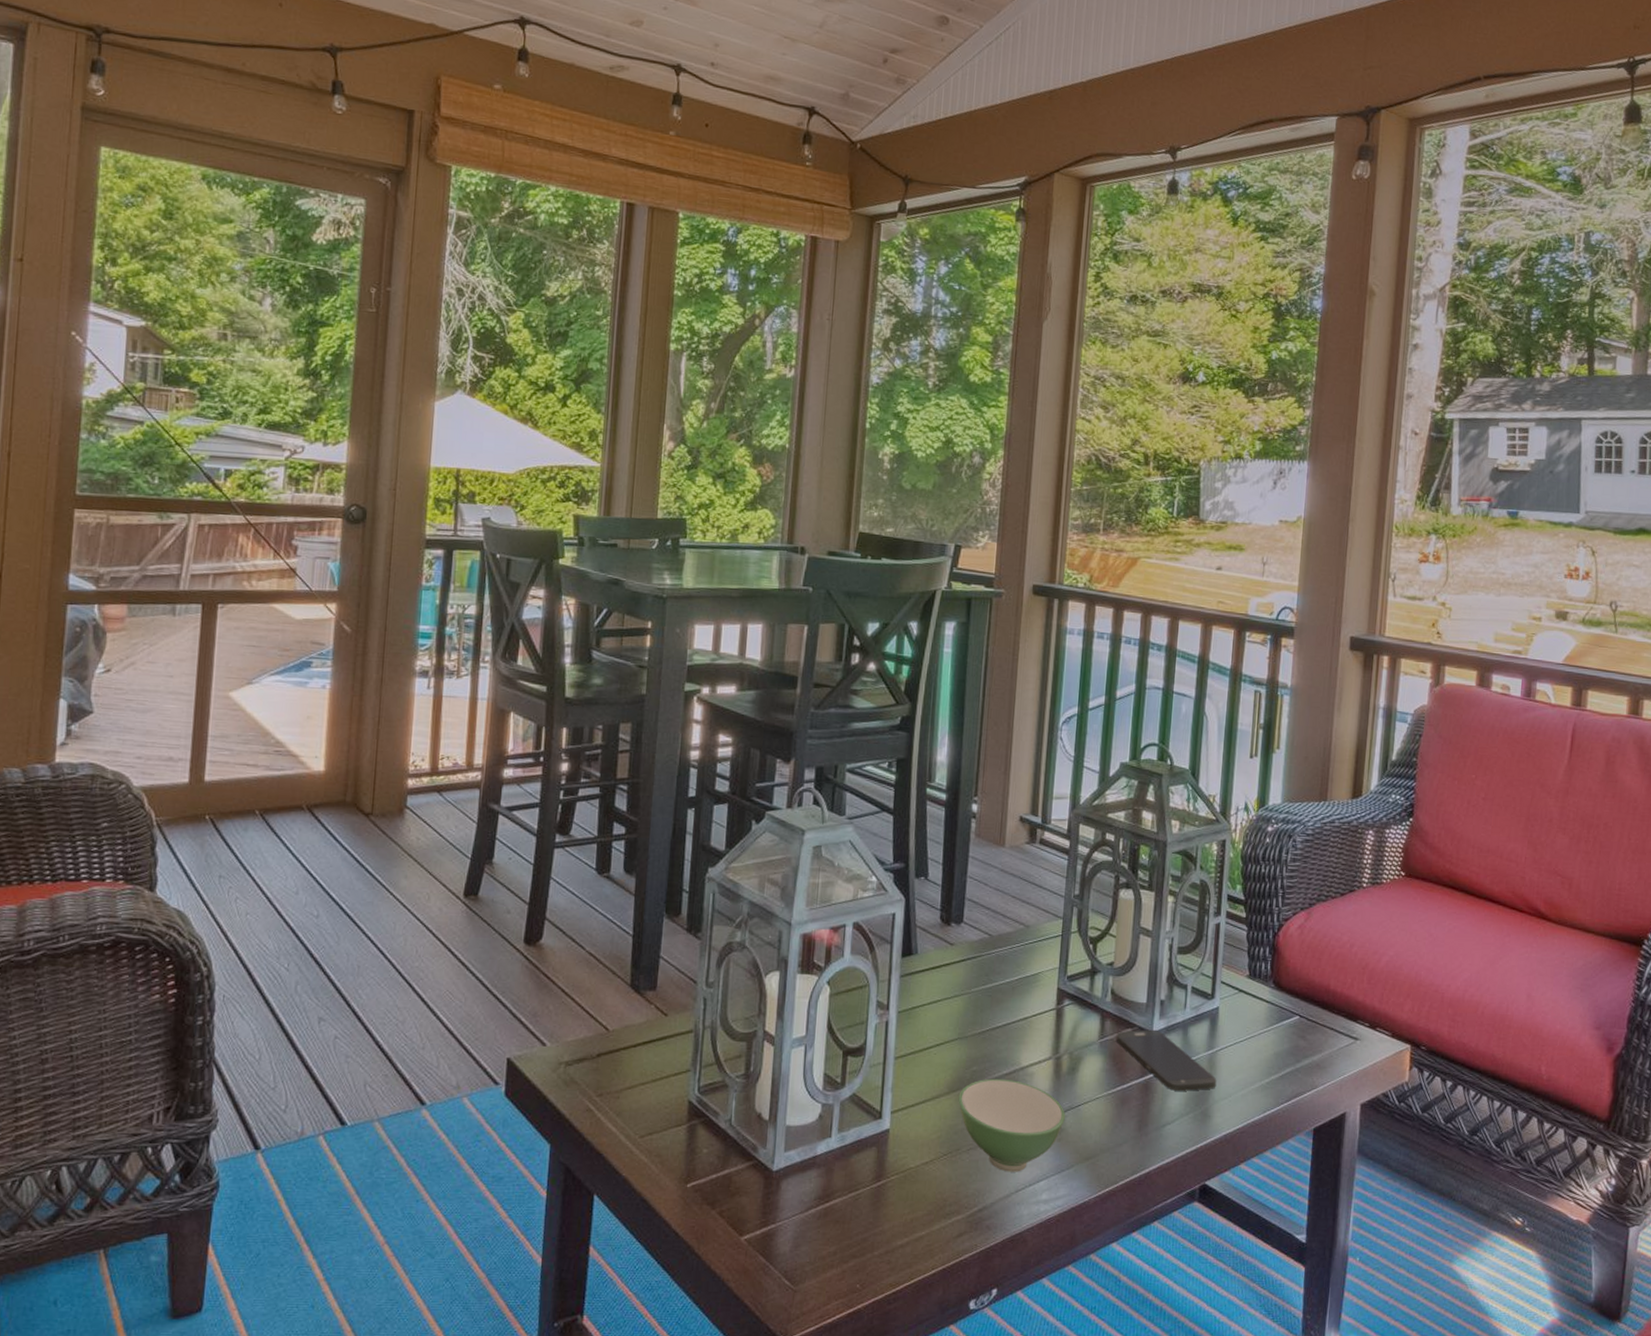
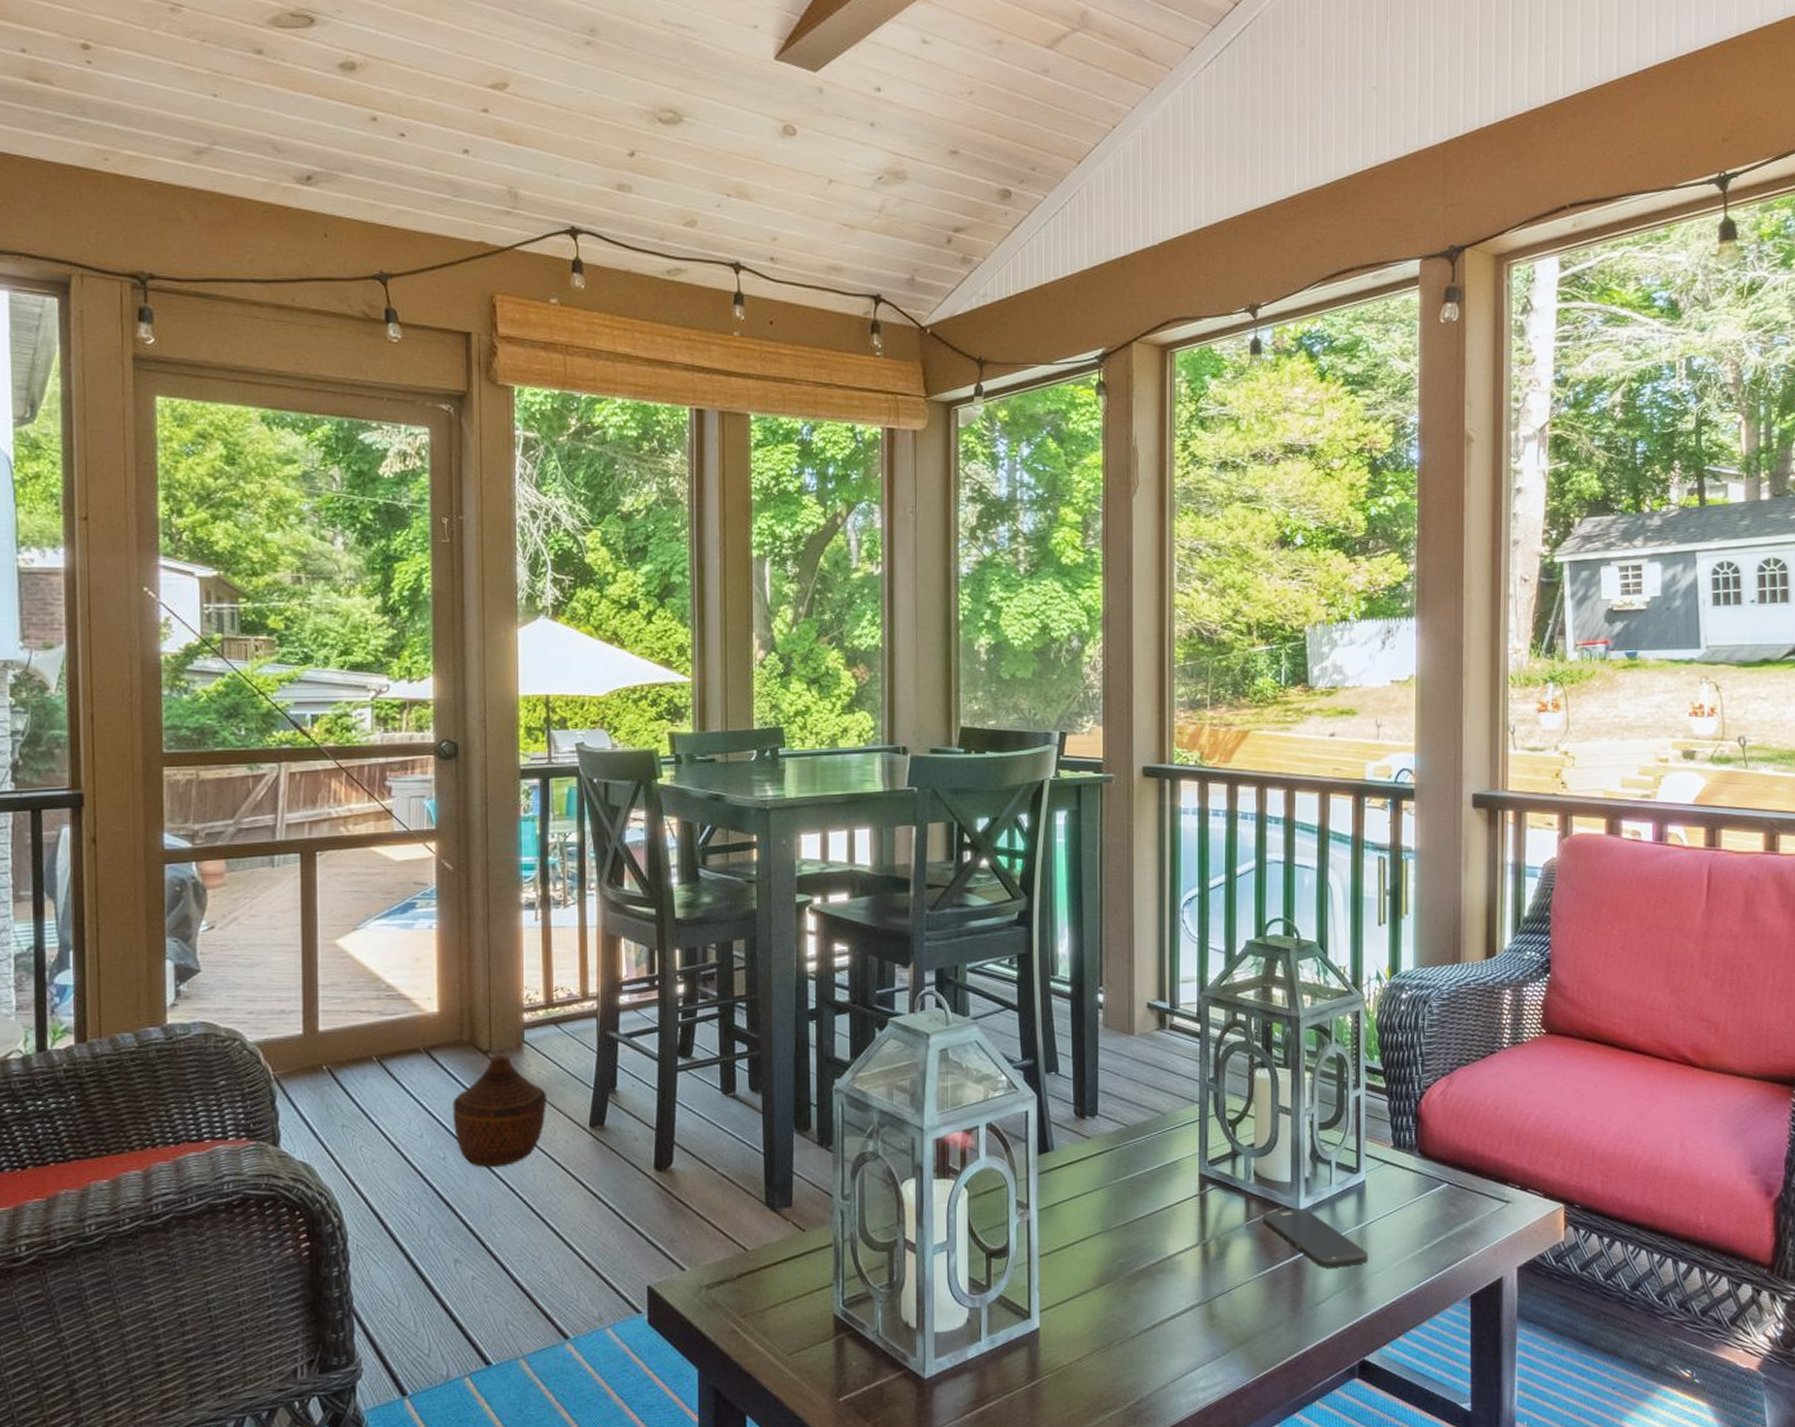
woven basket: none [329,817,425,929] -> present [452,1053,548,1167]
bowl: present [958,1078,1065,1172] -> none [1107,1269,1216,1362]

